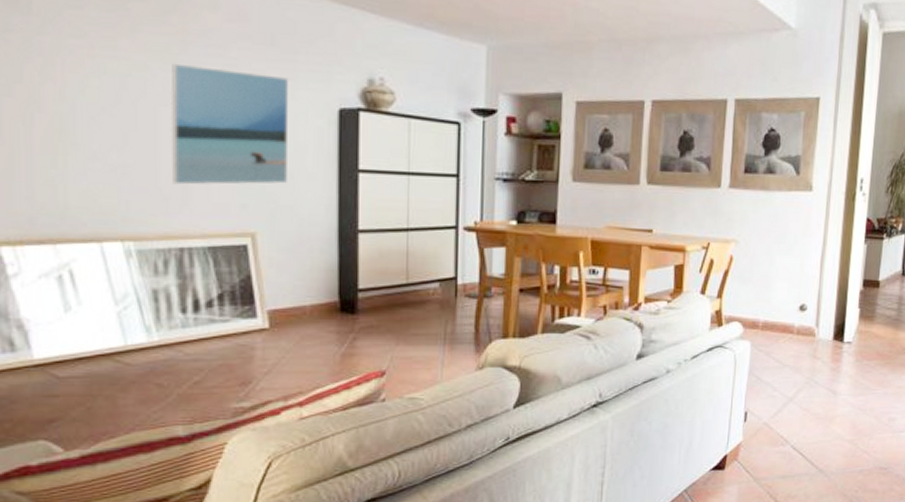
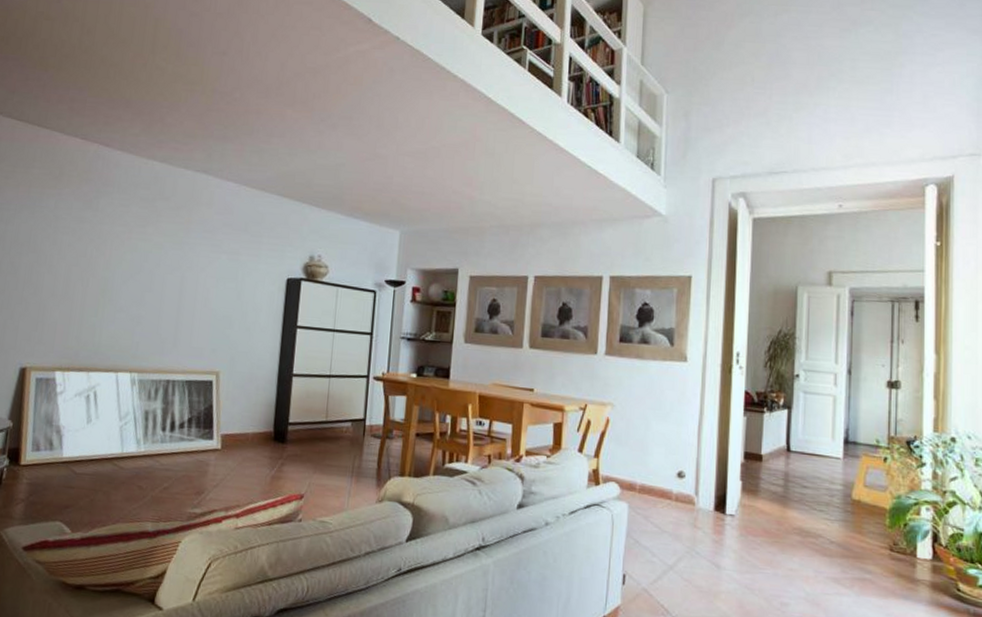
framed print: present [170,63,289,185] -> none [168,244,254,335]

